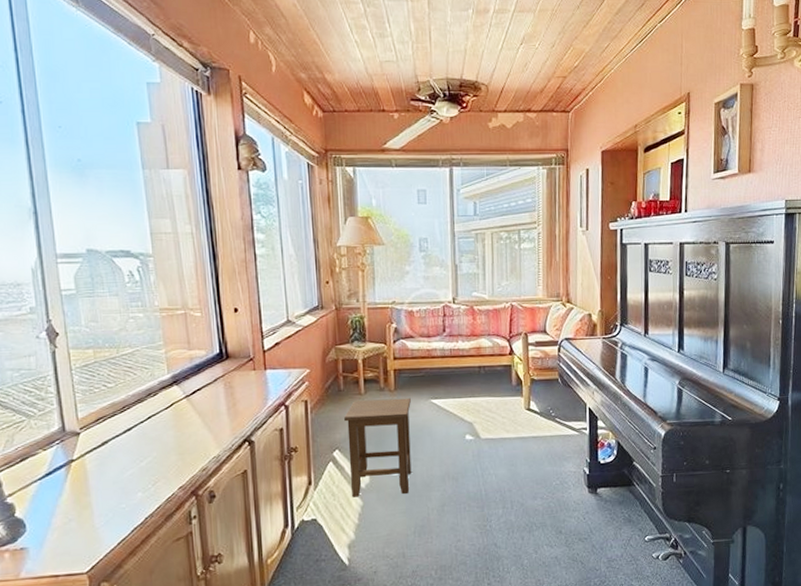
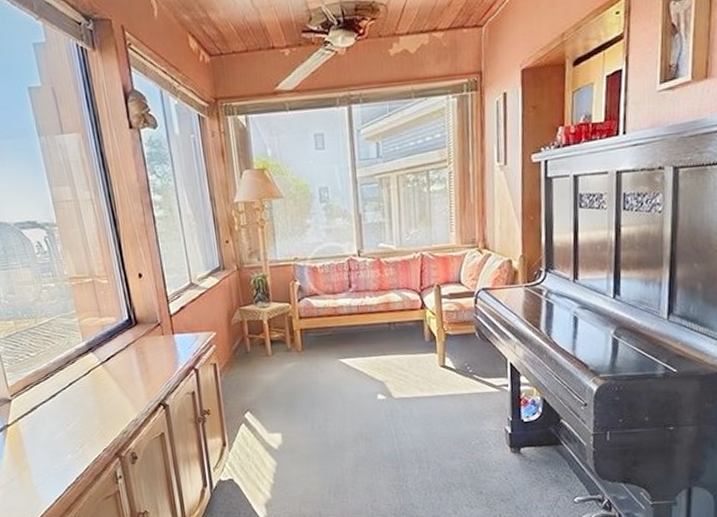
stool: present [344,398,412,498] -> none [253,358,324,458]

